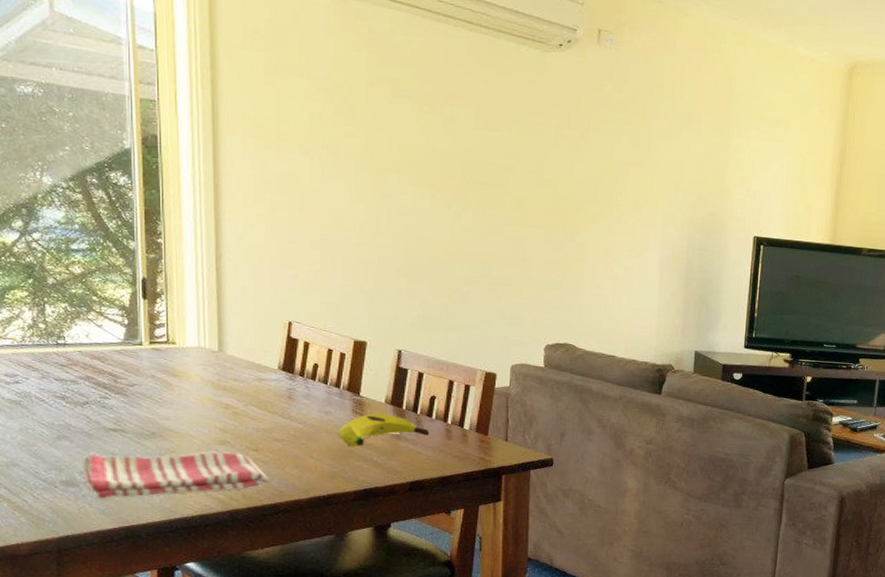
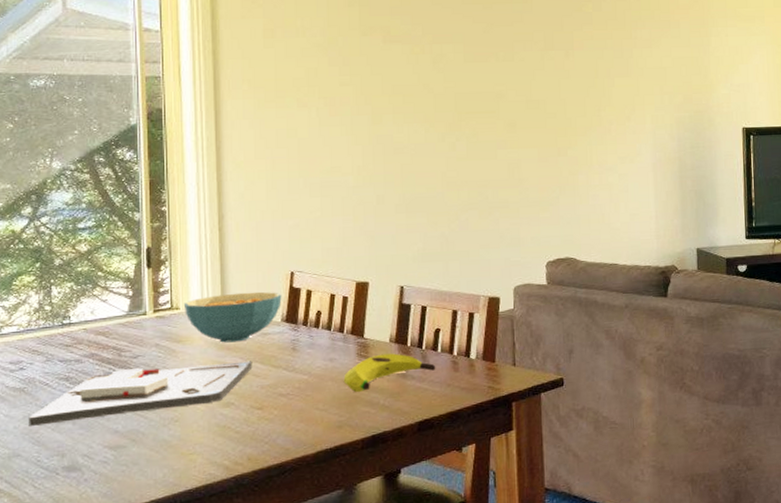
board game: none [25,395,249,440] -> present [28,361,253,427]
dish towel: present [82,452,268,499] -> none [84,413,273,481]
cereal bowl: none [179,335,279,384] -> present [183,291,282,343]

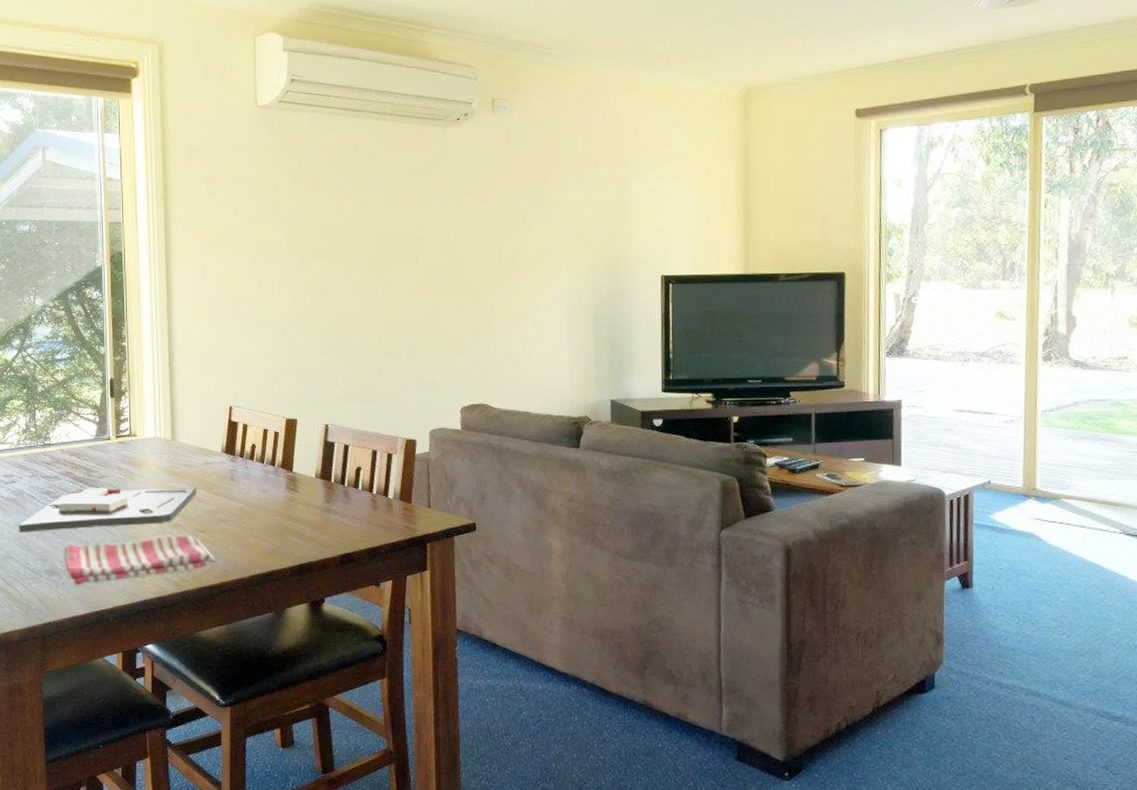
dish towel: none [84,413,273,481] -> present [62,535,214,586]
cereal bowl: present [183,291,282,343] -> none [140,423,222,469]
banana: present [343,353,436,393] -> none [274,488,357,524]

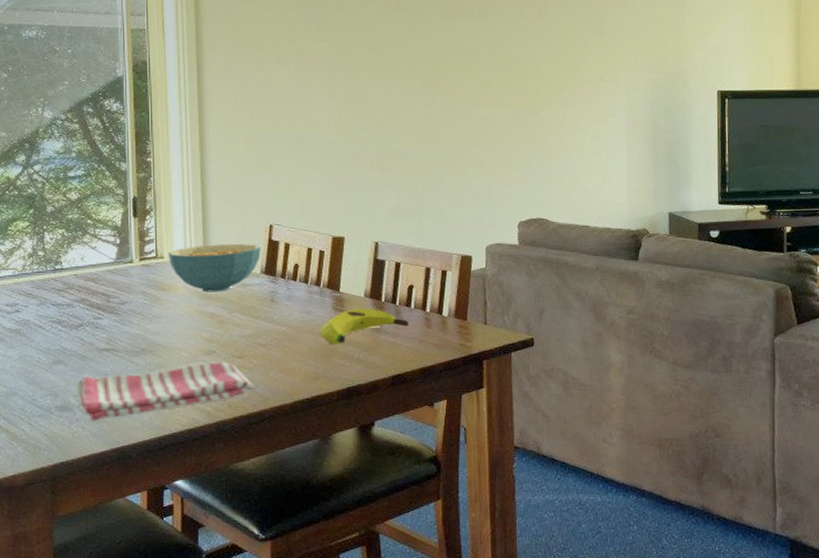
board game: present [19,487,197,534] -> none [24,311,233,367]
cereal bowl: none [140,423,222,469] -> present [167,243,261,293]
banana: none [274,488,357,524] -> present [319,308,409,346]

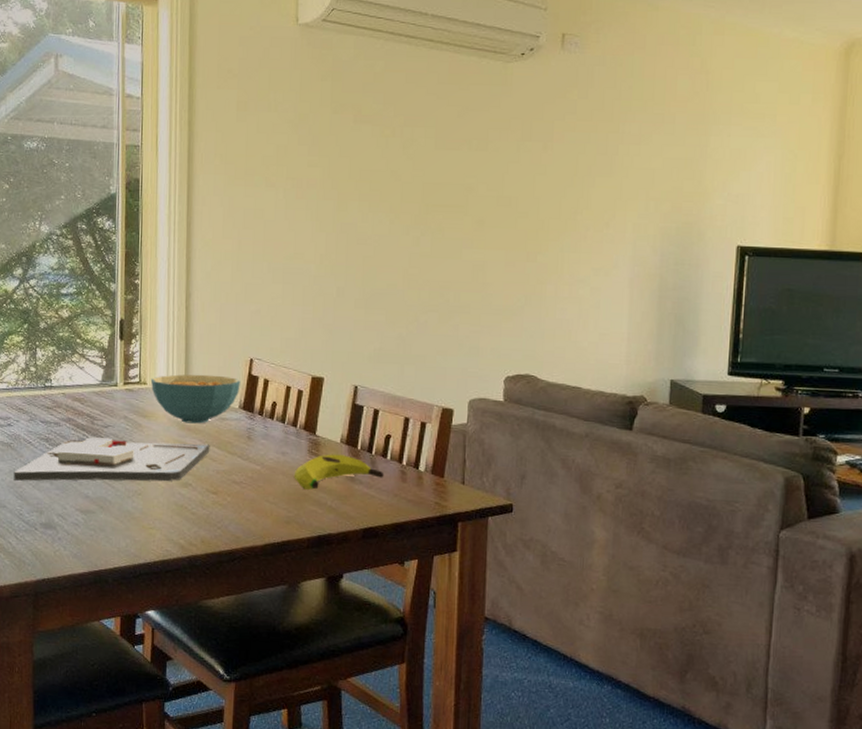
board game: none [24,311,233,367] -> present [13,437,210,482]
dish towel: present [76,362,253,421] -> none [59,495,225,542]

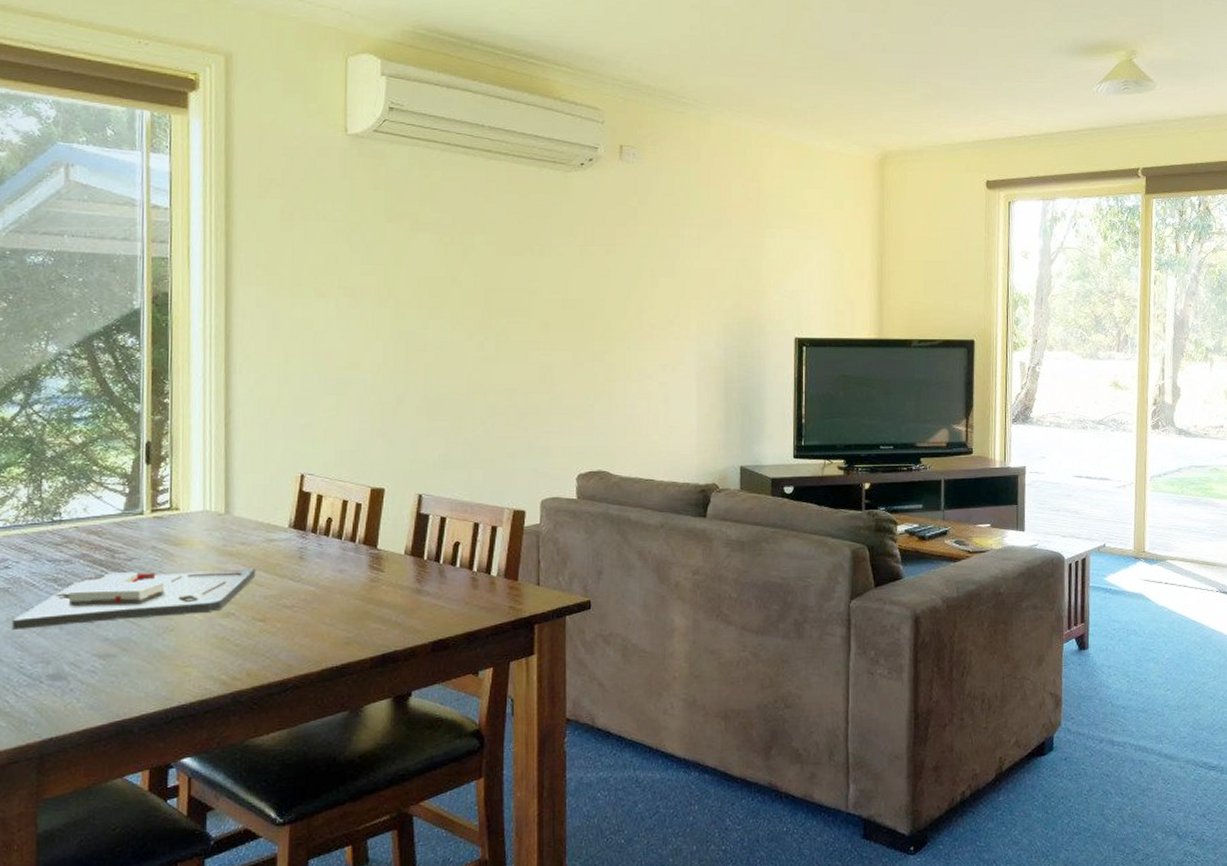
cereal bowl: present [150,374,240,424] -> none [183,494,290,548]
banana: present [293,454,384,491] -> none [353,566,454,608]

